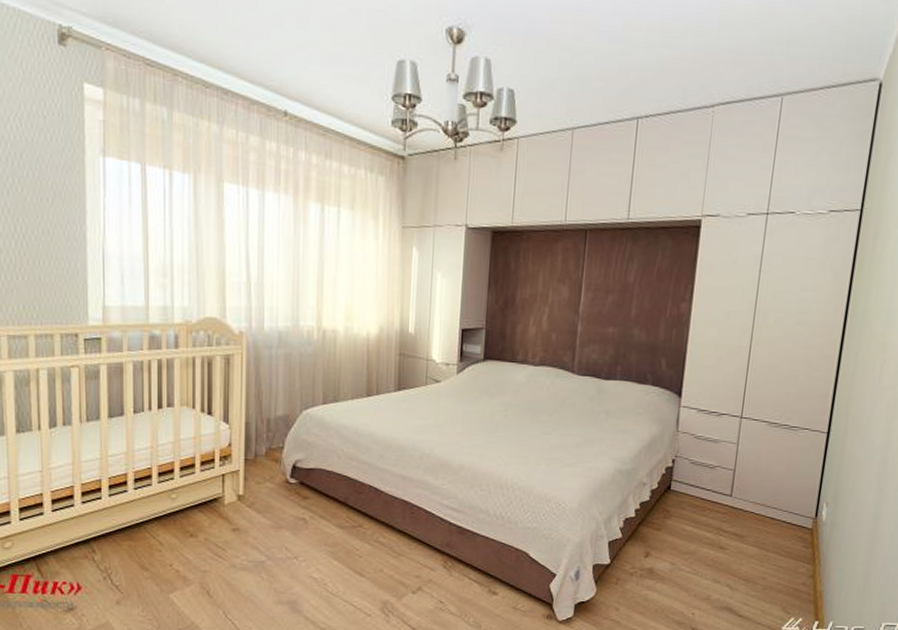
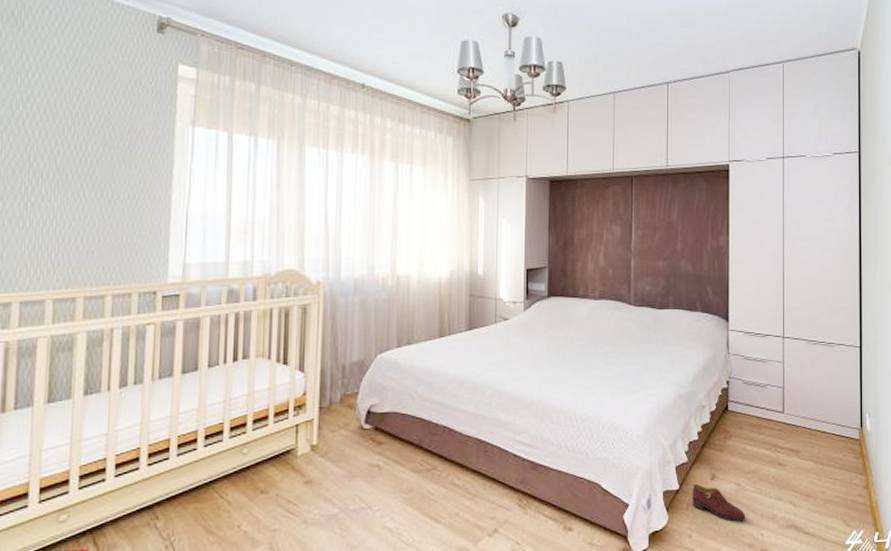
shoe: none [622,559,678,600] -> present [692,483,746,522]

